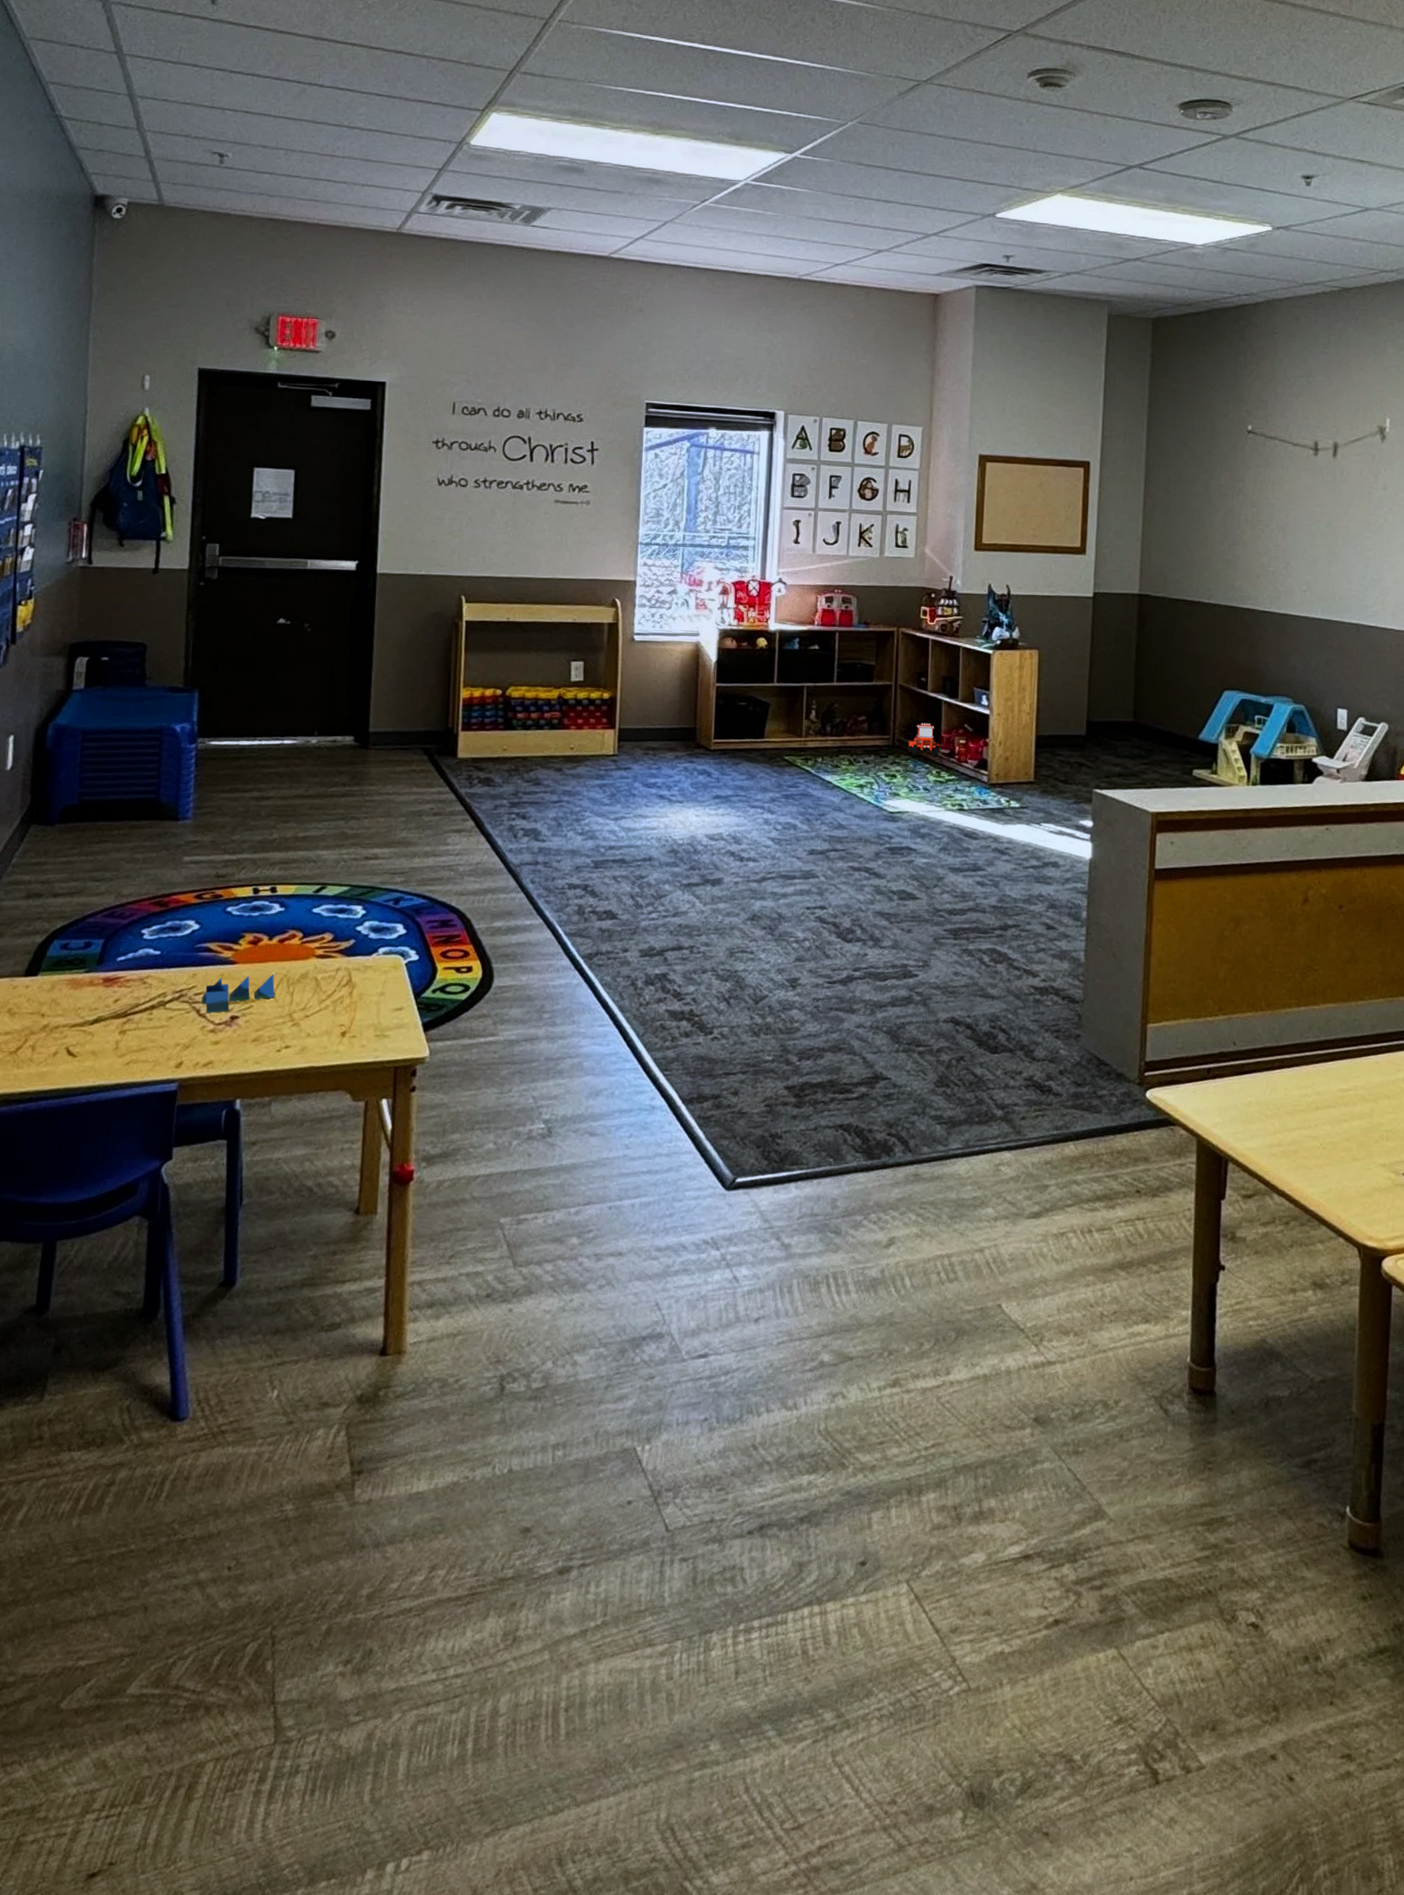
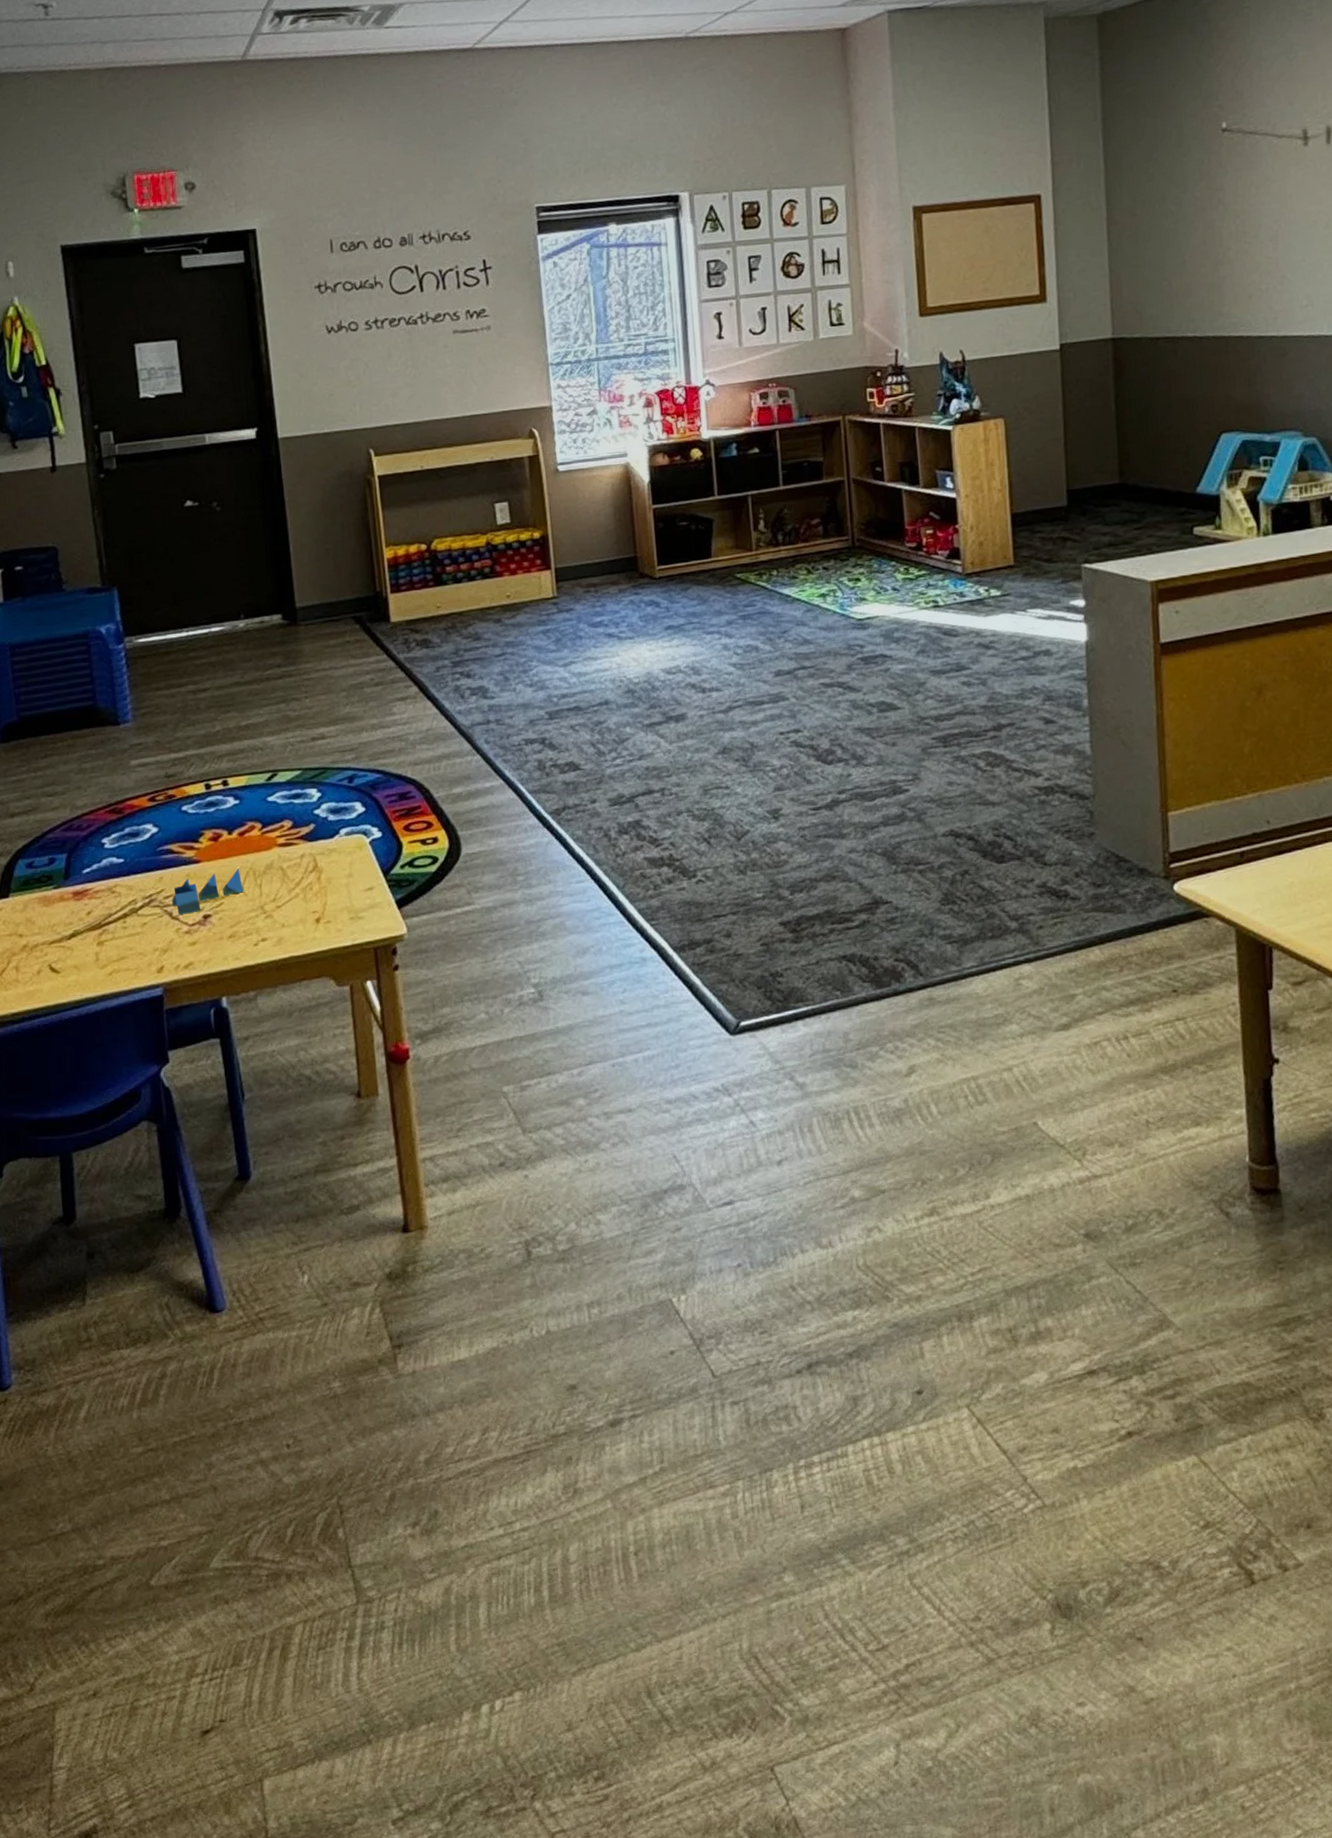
toy truck: present [908,723,940,757] -> none [869,516,905,554]

